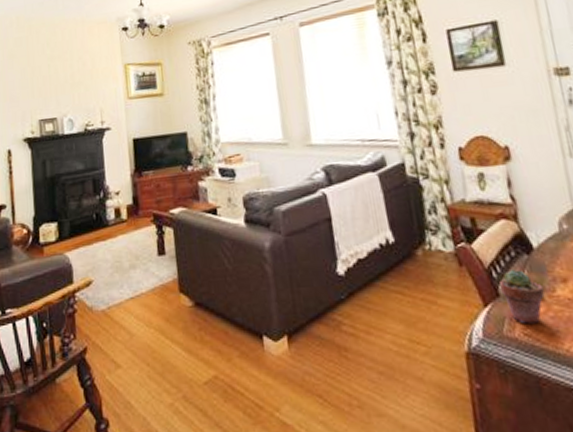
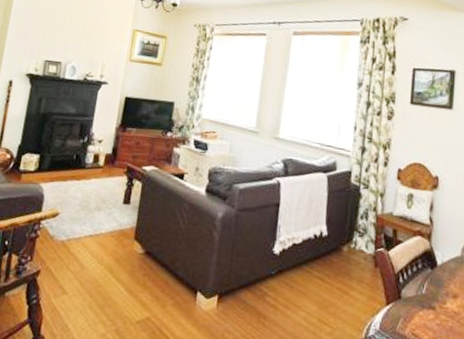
potted succulent: present [500,270,545,324] -> none [403,279,437,327]

